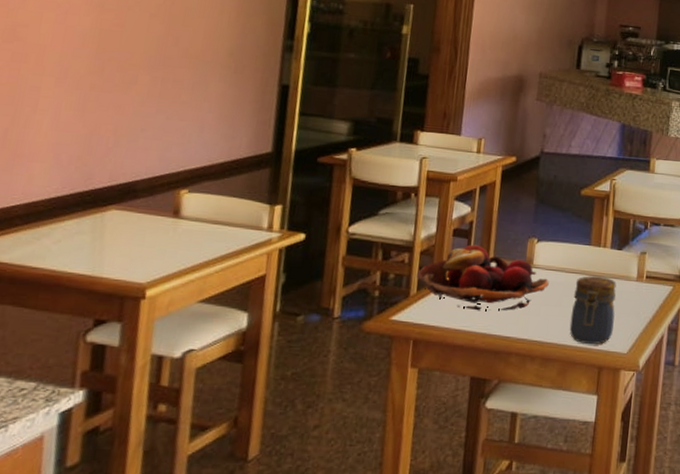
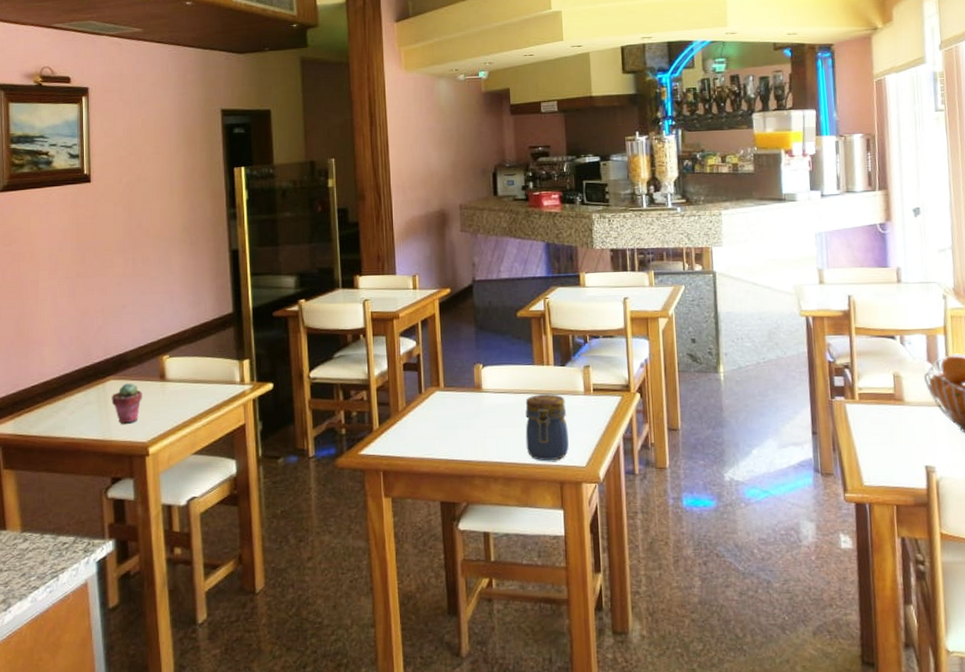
potted succulent: none [109,214,149,261] -> present [111,382,142,424]
fruit basket: present [416,244,549,311] -> none [376,376,500,439]

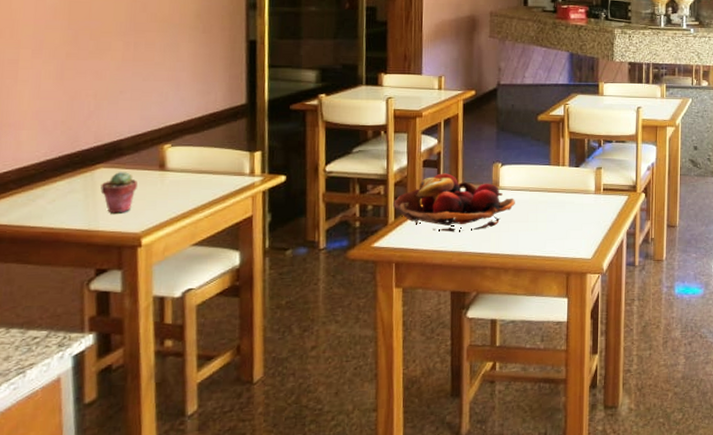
fruit basket: none [376,376,500,439] -> present [392,173,515,232]
jar: present [525,394,569,461] -> none [537,192,578,254]

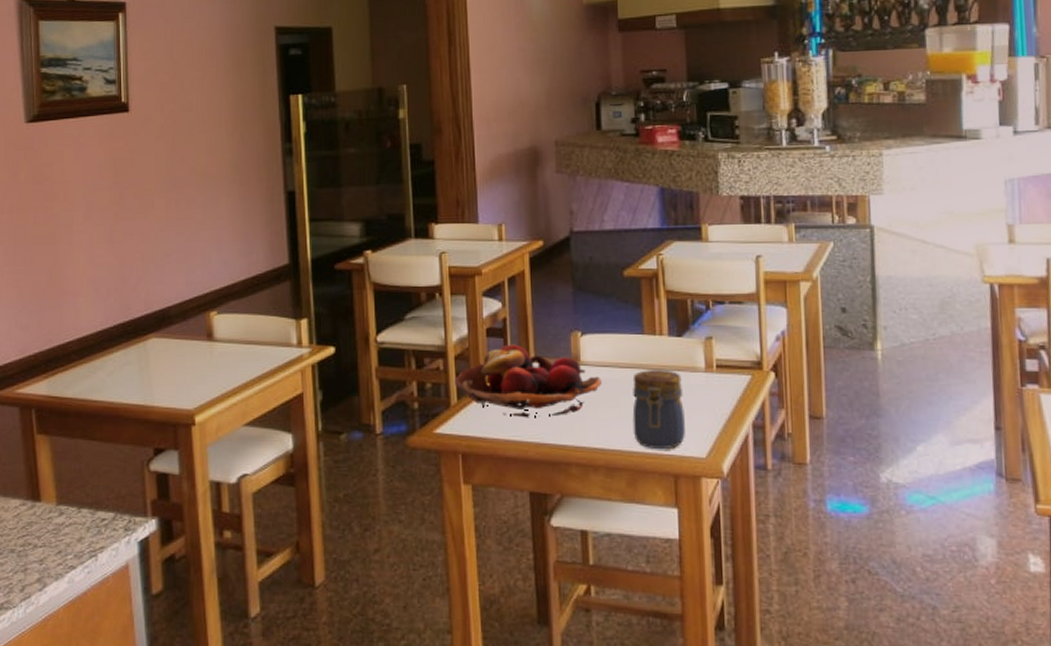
potted succulent: present [100,171,137,214] -> none [153,341,187,388]
jar: none [537,192,578,254] -> present [632,370,685,450]

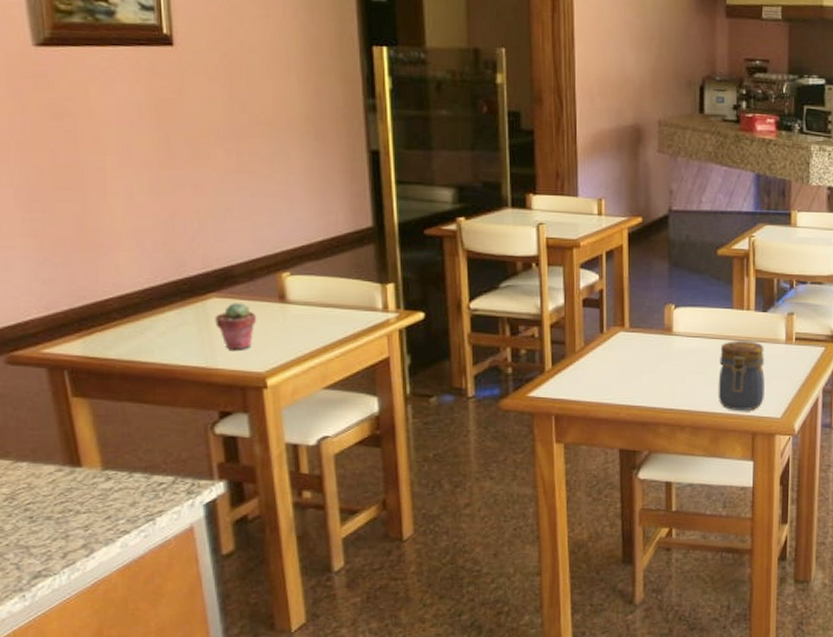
potted succulent: none [153,341,187,388] -> present [215,301,256,350]
fruit basket: present [454,344,602,418] -> none [549,314,692,383]

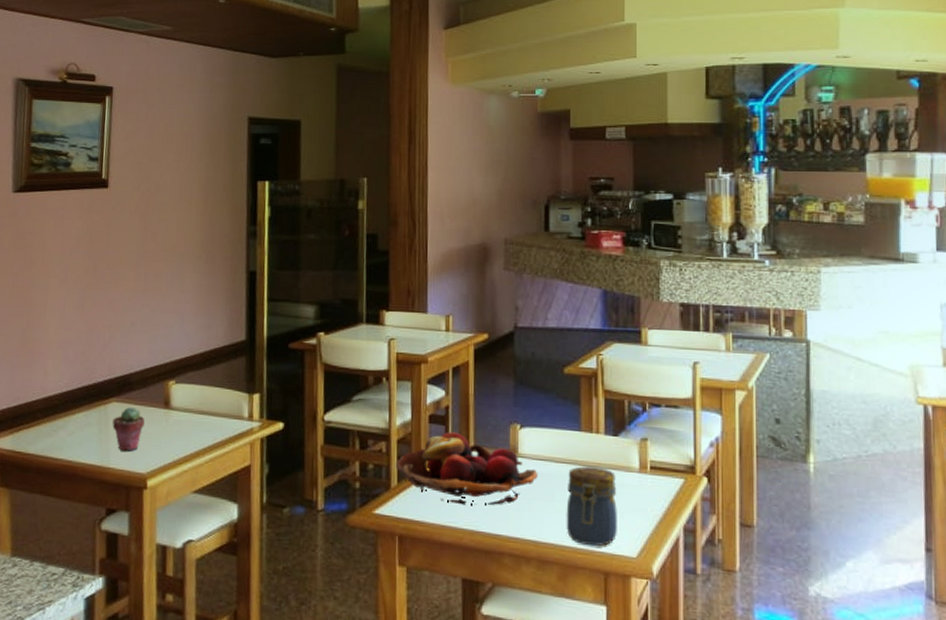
fruit basket: none [549,314,692,383] -> present [395,432,538,506]

